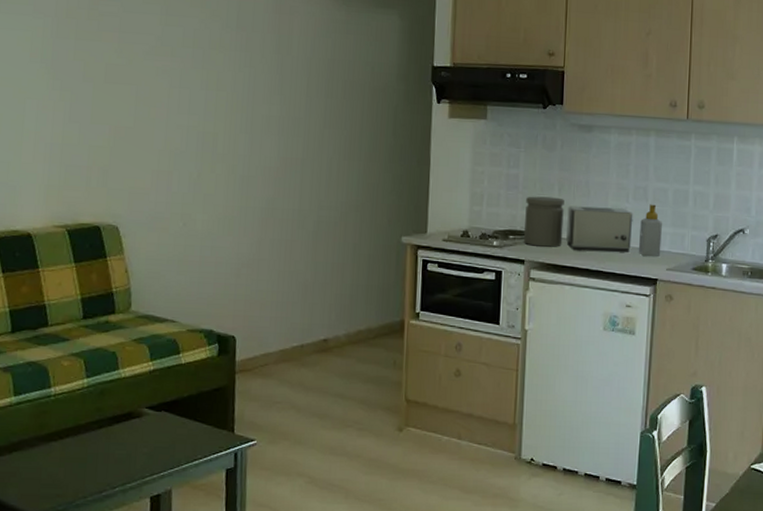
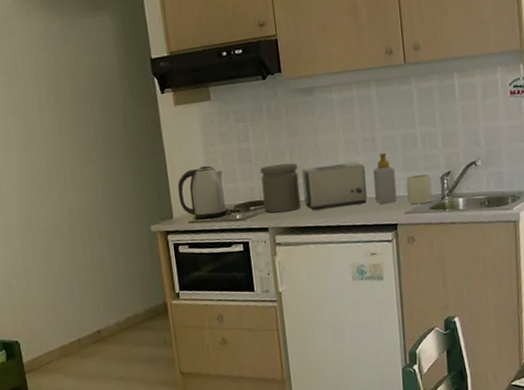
kettle: none [436,184,487,241] -> present [177,165,227,220]
mug: none [671,232,697,263] -> present [406,174,432,205]

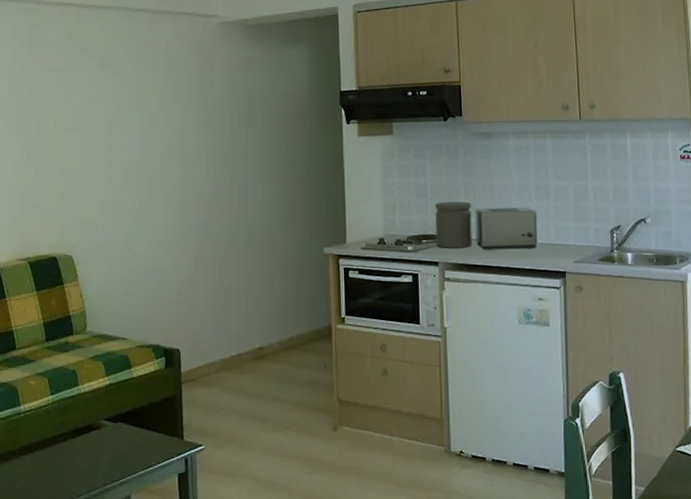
kettle: present [177,165,227,220] -> none [353,196,399,247]
soap bottle: present [373,153,397,205] -> none [544,201,567,251]
mug: present [406,174,432,205] -> none [576,225,602,255]

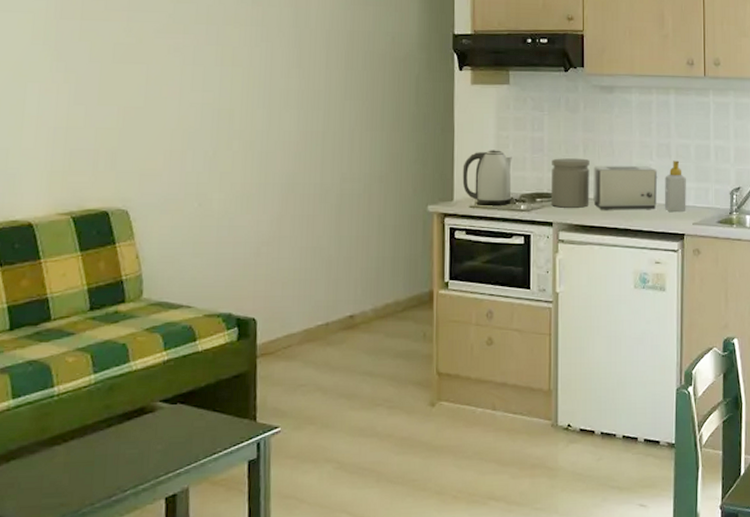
kettle: none [353,196,399,247] -> present [462,150,512,205]
soap bottle: none [544,201,567,251] -> present [664,160,686,213]

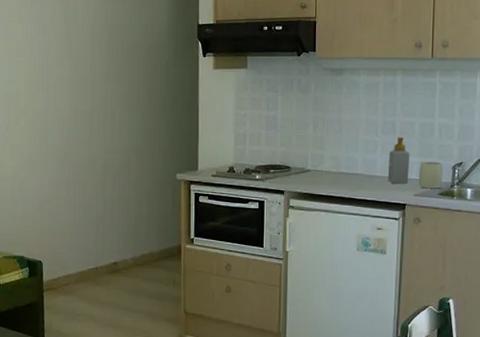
kettle: present [462,150,512,205] -> none [205,127,249,175]
jar: present [551,158,590,208] -> none [283,134,319,179]
toaster: present [593,165,658,210] -> none [321,141,383,182]
mug: none [697,186,721,216] -> present [419,161,443,189]

